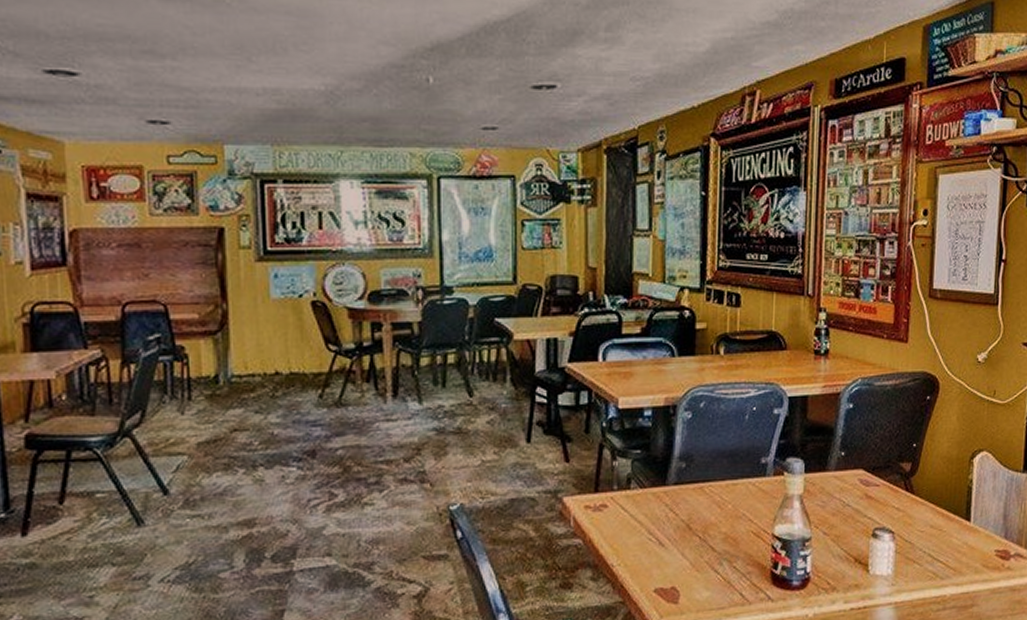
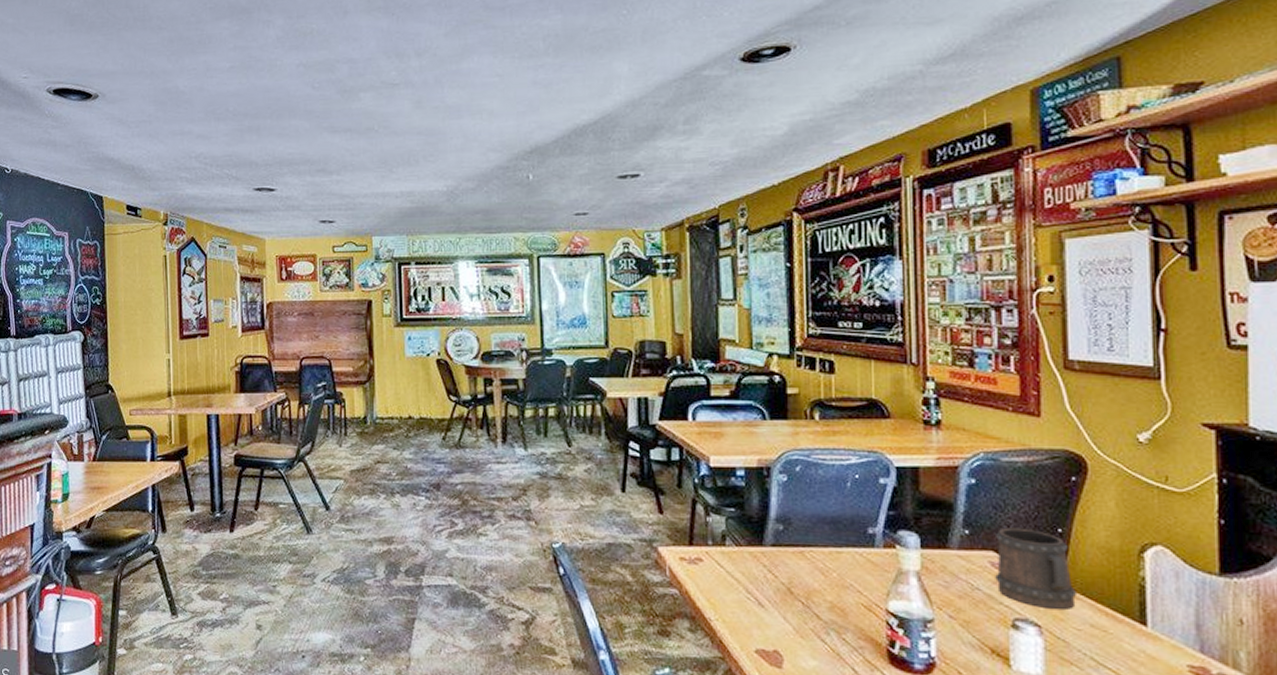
beer mug: none [862,446,923,516] -> present [995,527,1078,609]

